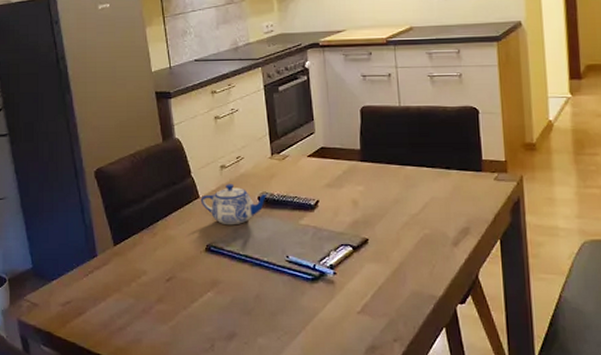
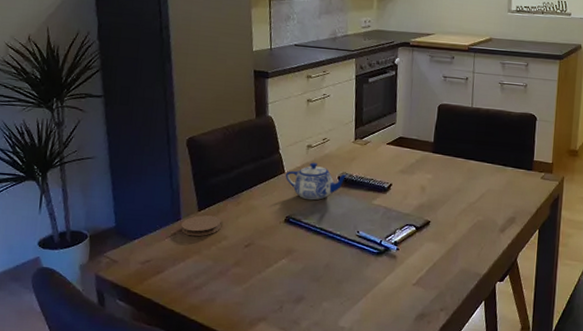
coaster: none [98,250,139,273] -> present [181,215,221,237]

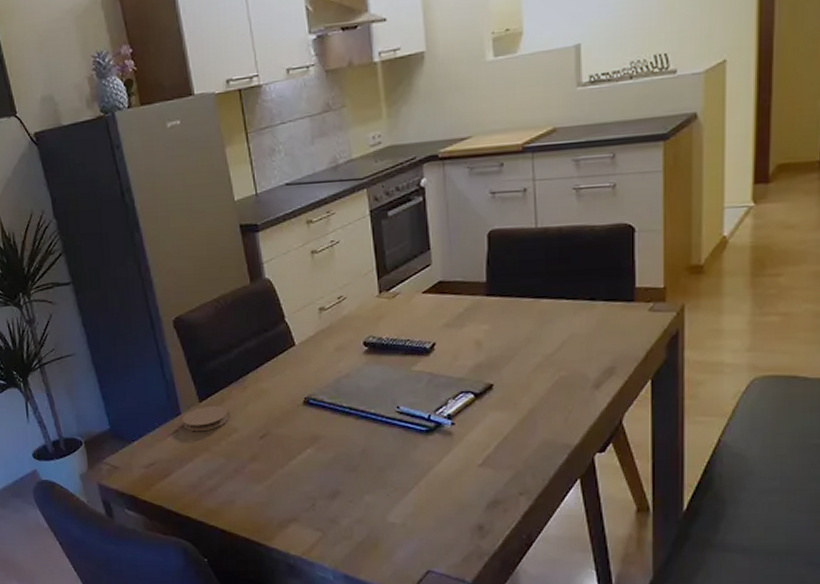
teapot: present [285,162,350,201] -> none [296,328,378,375]

